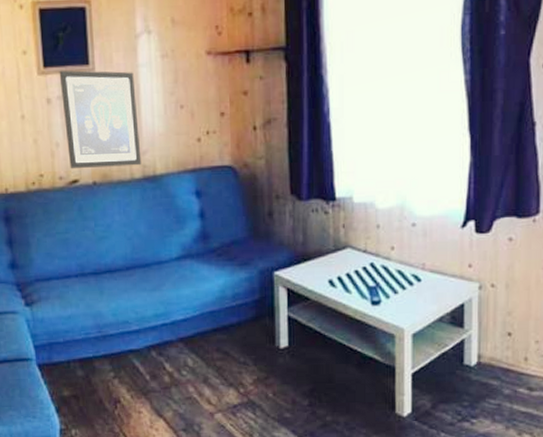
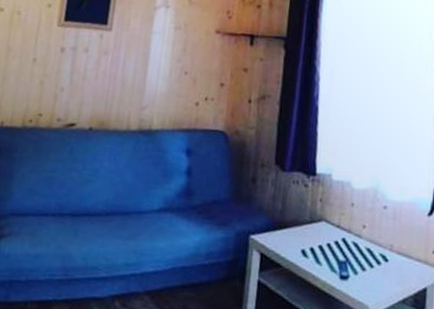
wall art: present [59,70,142,169] -> none [70,25,147,119]

